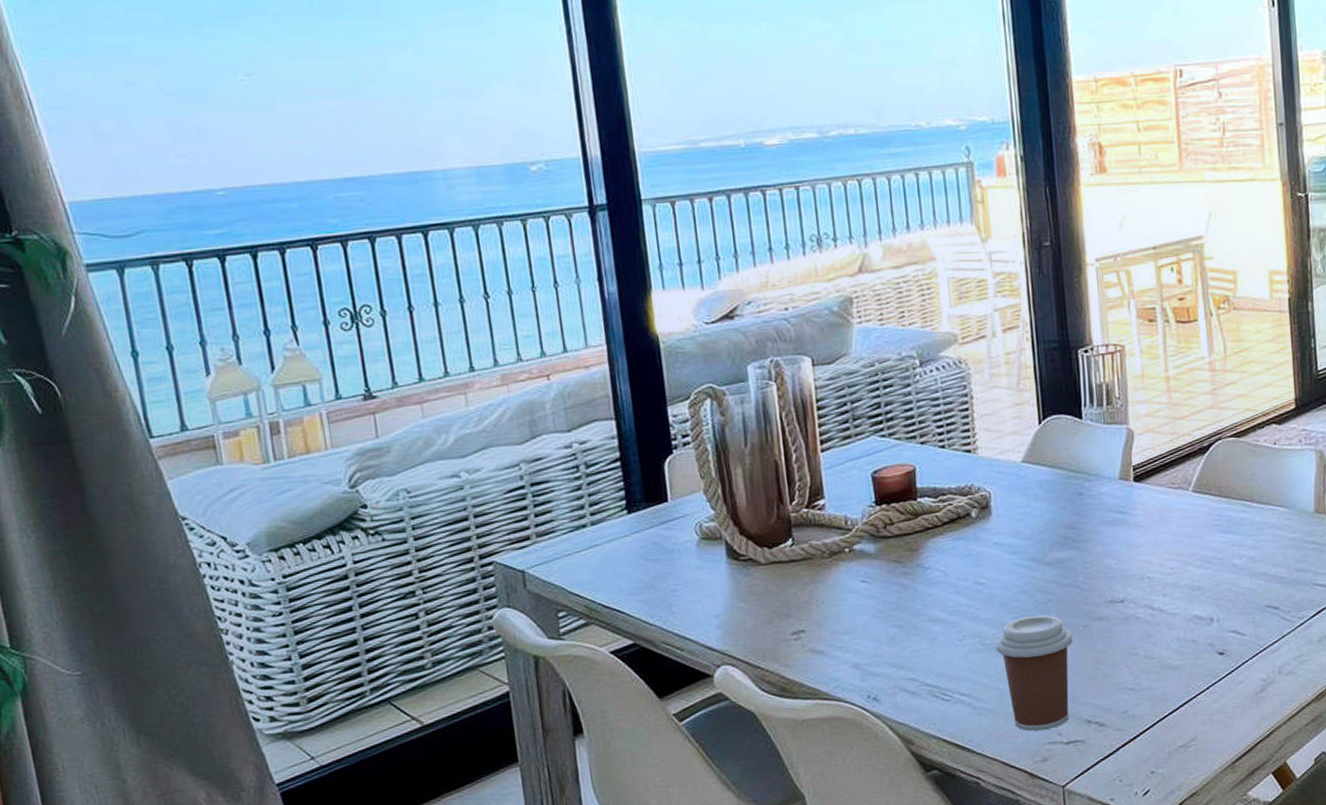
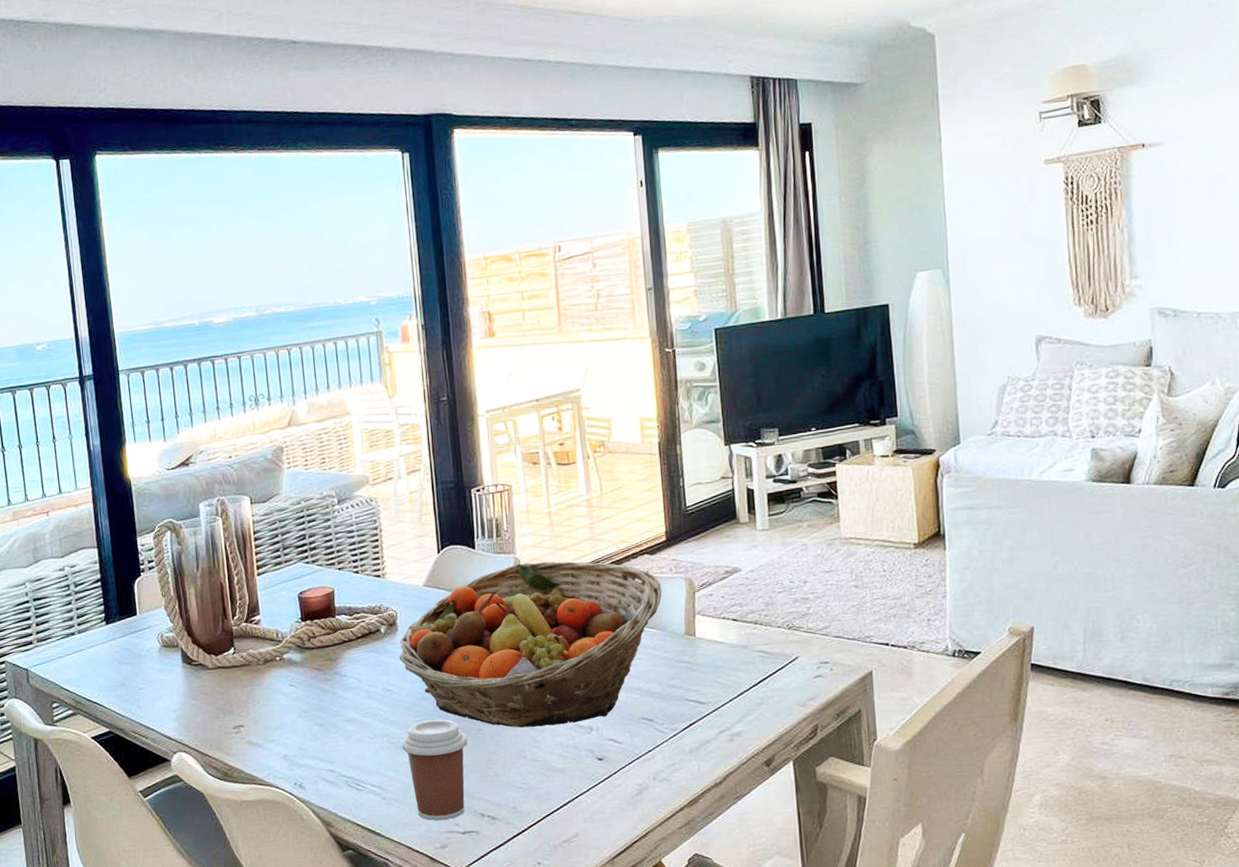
fruit basket: none [994,432,1291,622] -> present [399,561,662,728]

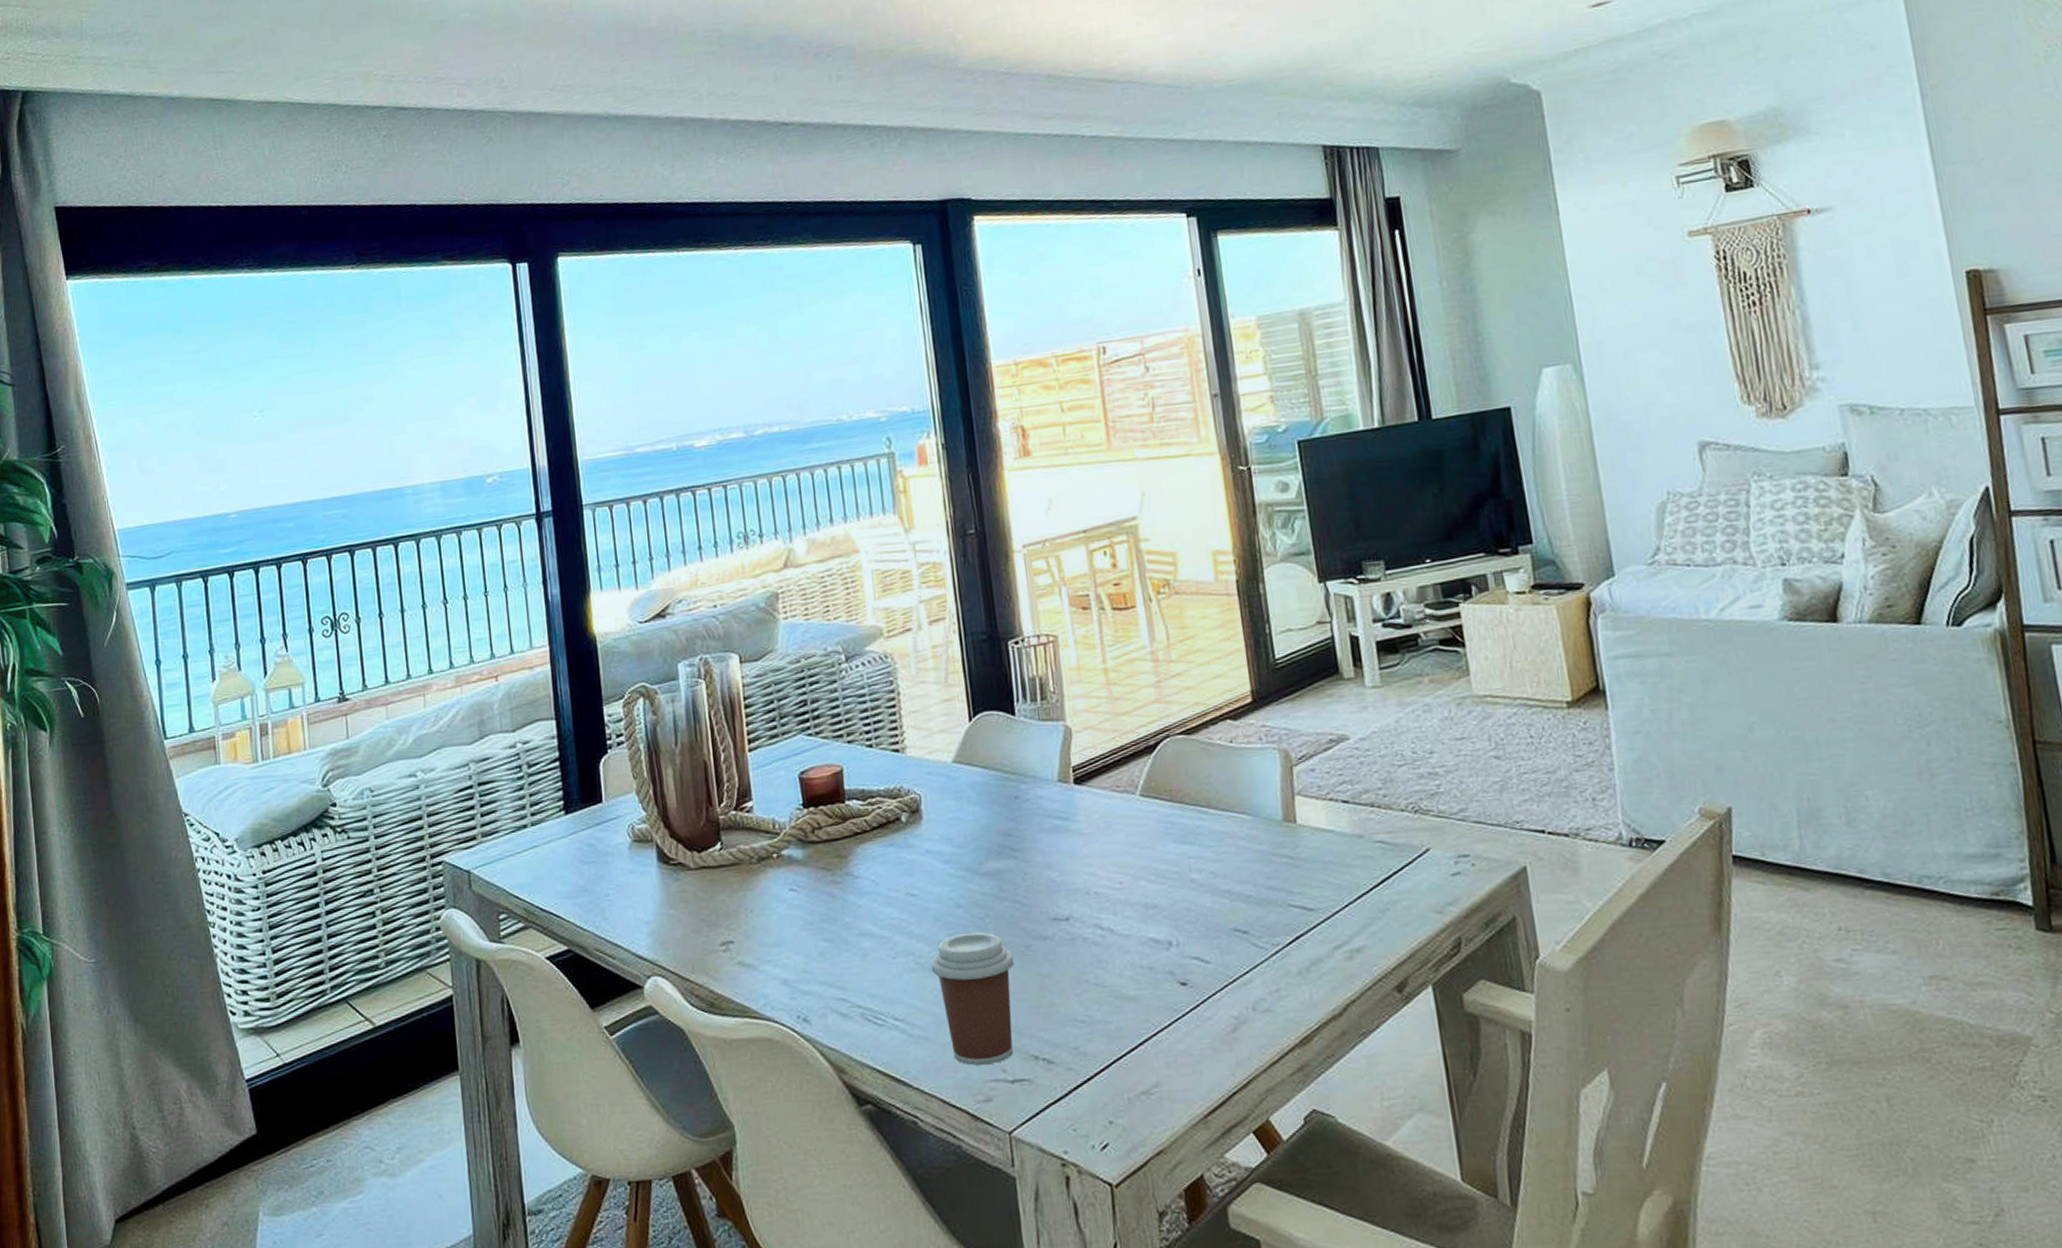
fruit basket: present [399,561,662,728] -> none [925,729,1251,943]

